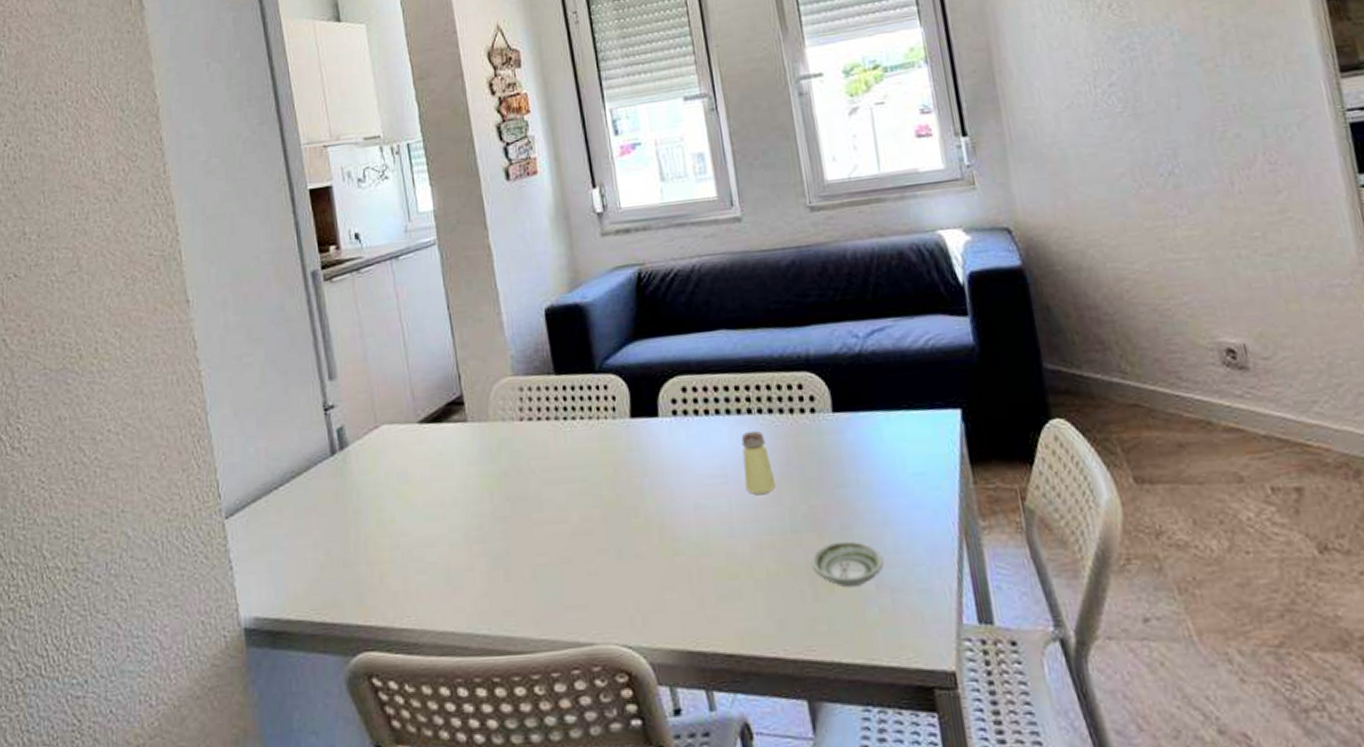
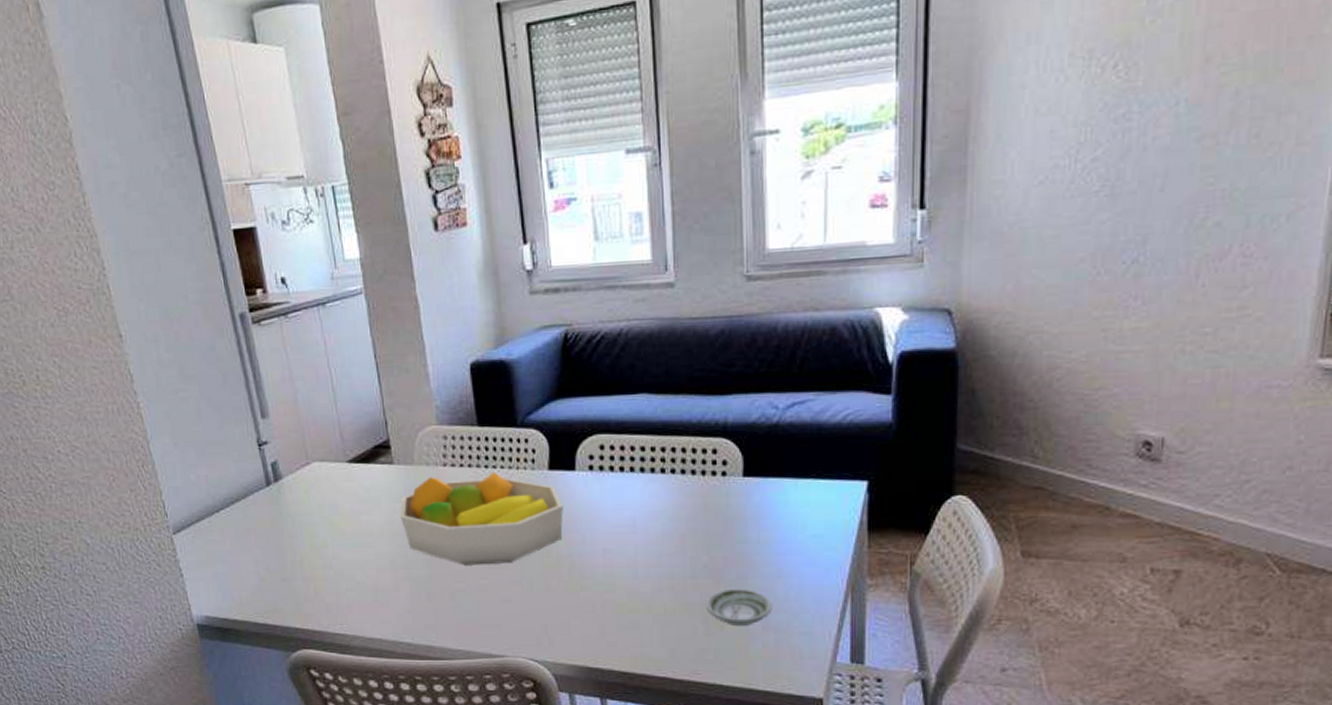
fruit bowl: none [474,423,650,534] -> present [399,471,563,565]
saltshaker: present [741,430,776,495] -> none [652,488,681,545]

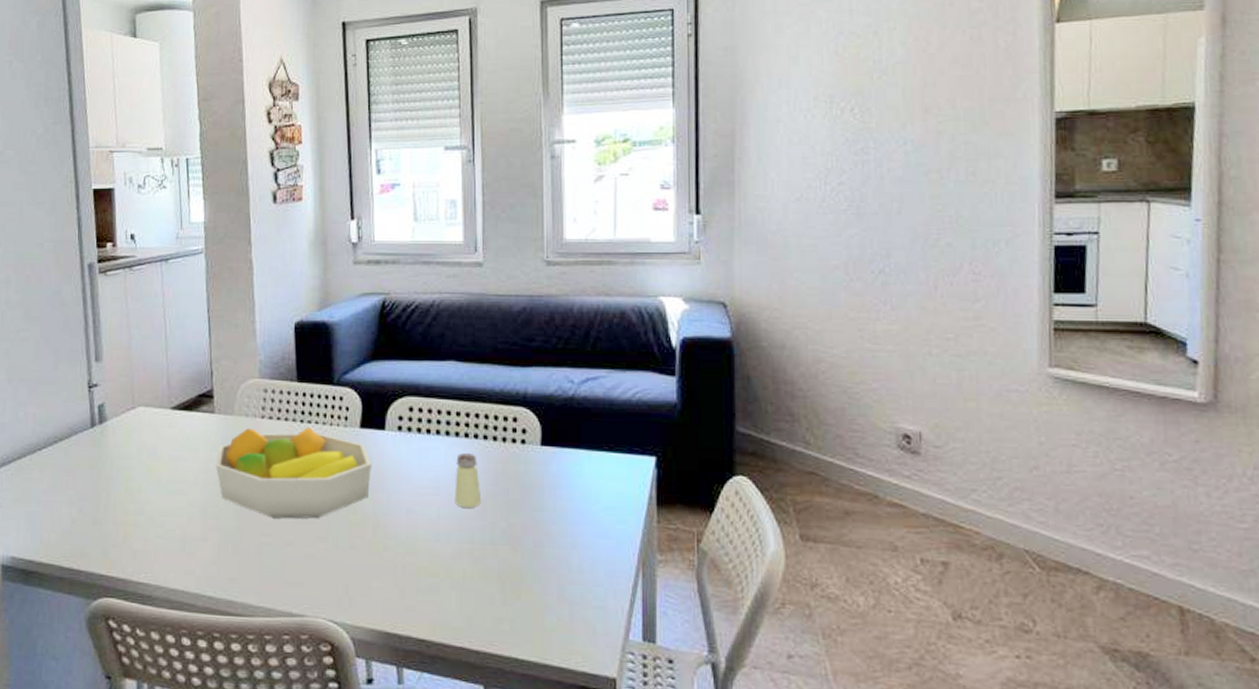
saltshaker: none [652,488,681,545] -> present [454,452,482,509]
saucer: present [706,588,772,627] -> none [503,556,567,597]

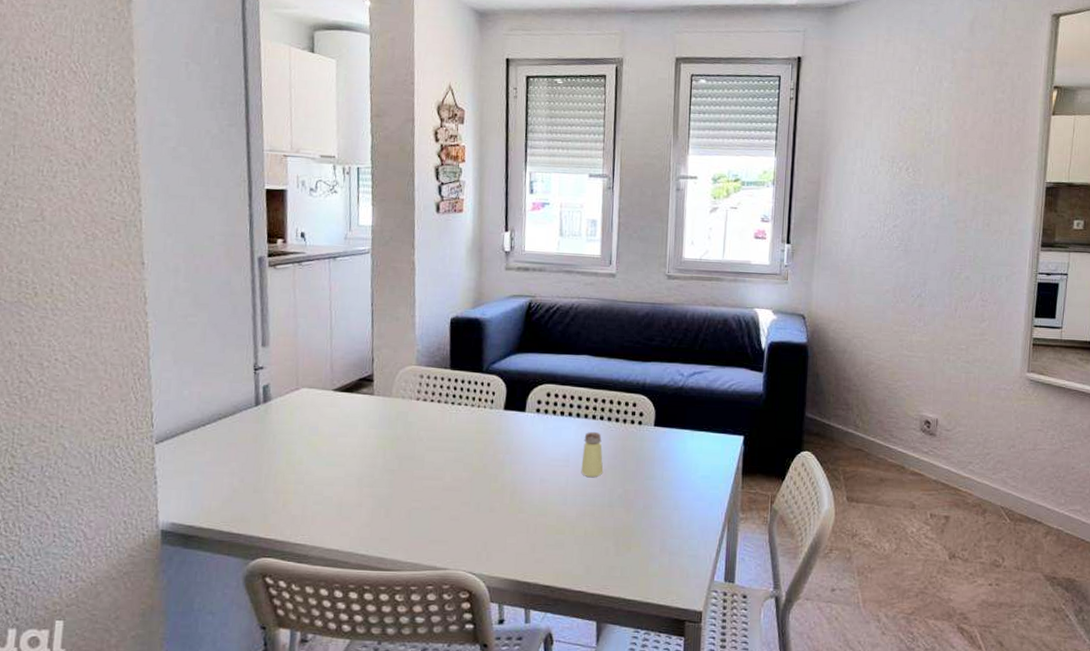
fruit bowl: present [215,426,372,519] -> none [372,408,512,487]

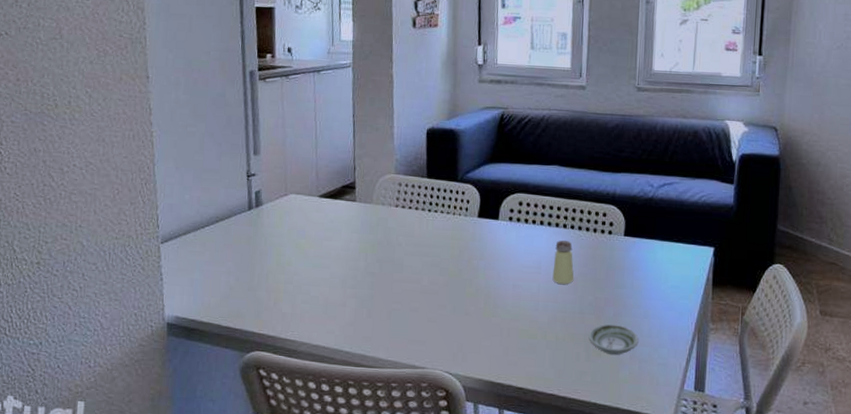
saucer: none [618,516,669,549] -> present [588,323,639,356]

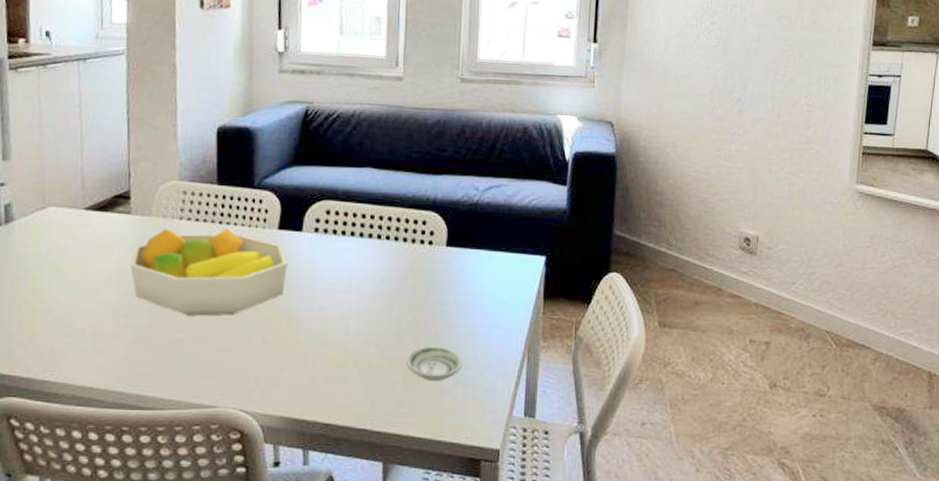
fruit bowl: none [355,215,486,291] -> present [129,227,288,316]
saltshaker: present [552,240,574,285] -> none [365,252,390,304]

